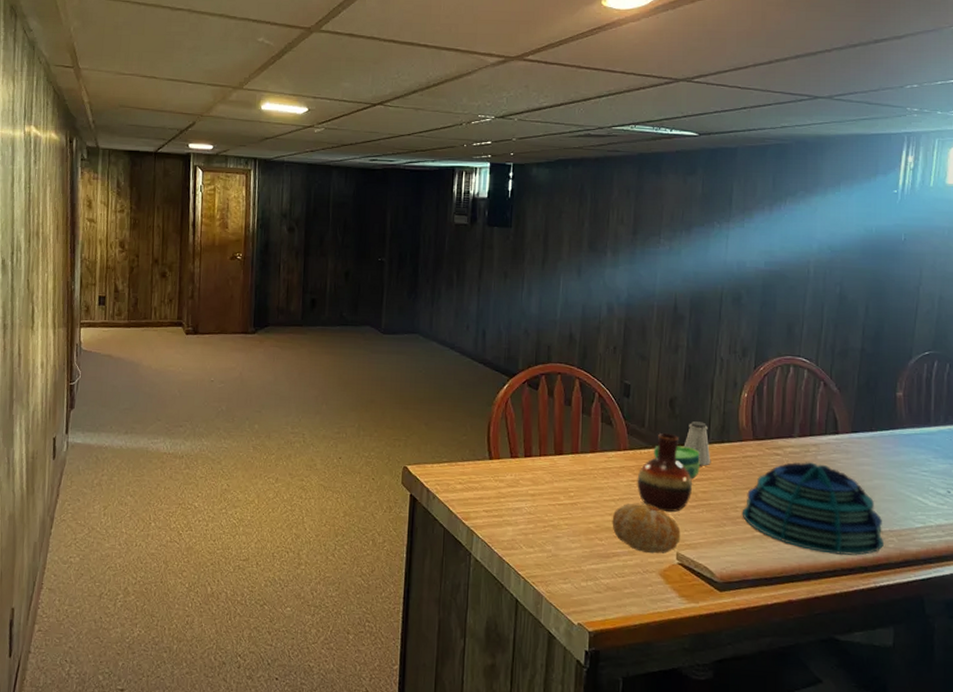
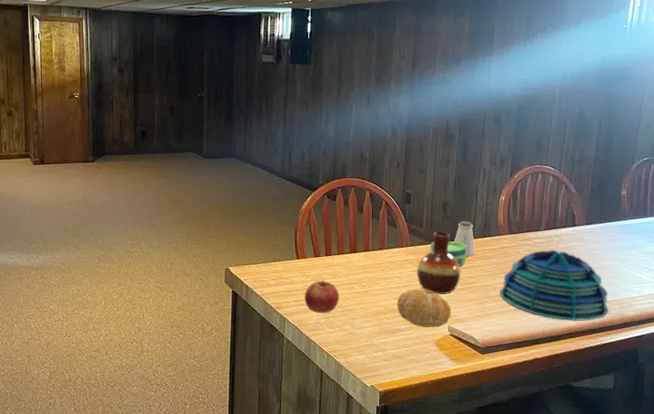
apple: none [498,486,540,529] -> present [305,279,339,314]

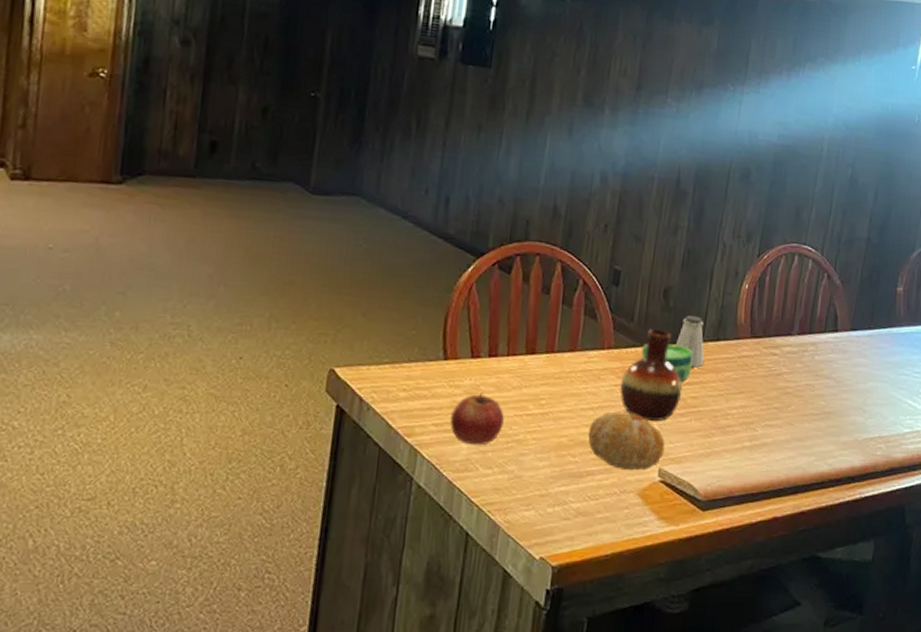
decorative bowl: present [499,250,608,321] -> none [732,363,873,465]

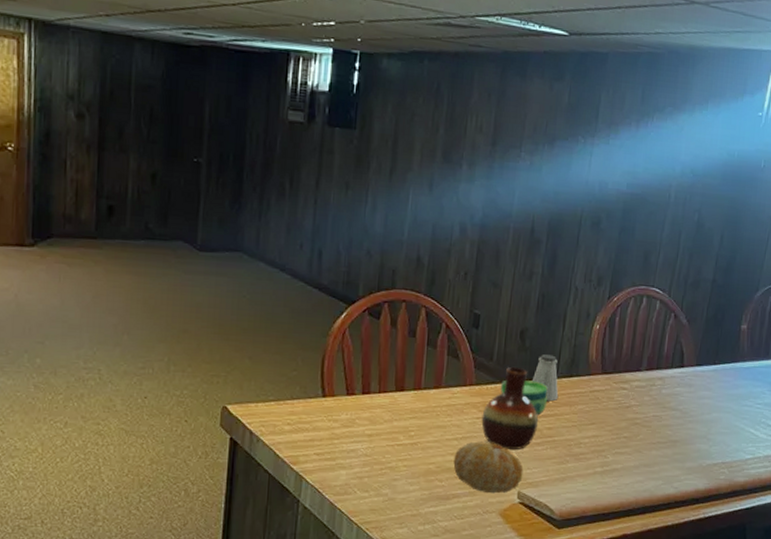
apple: present [450,392,504,446] -> none [330,426,378,472]

